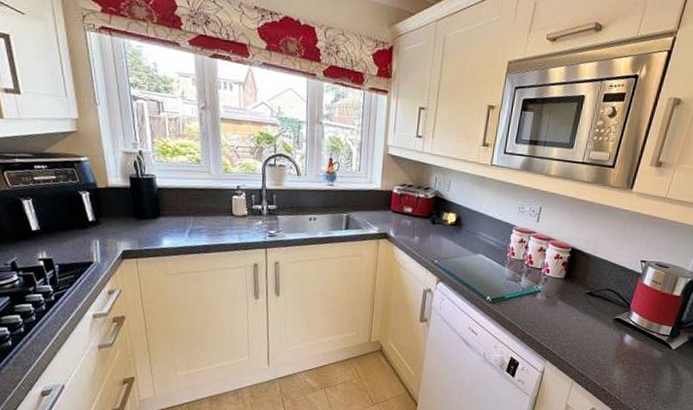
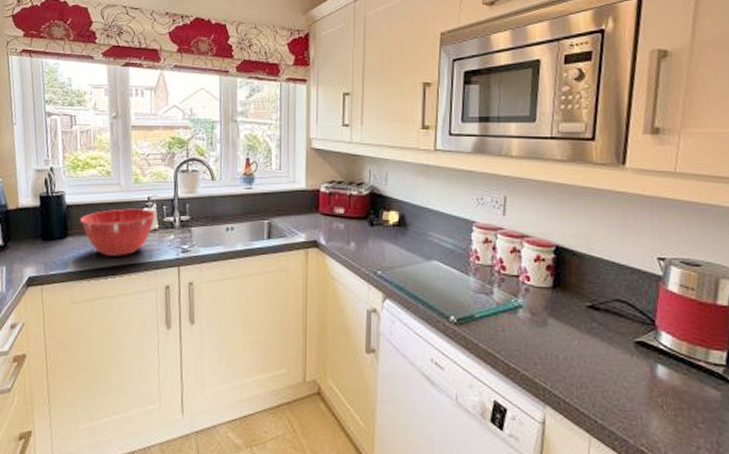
mixing bowl: none [172,194,245,237] -> present [80,208,156,257]

